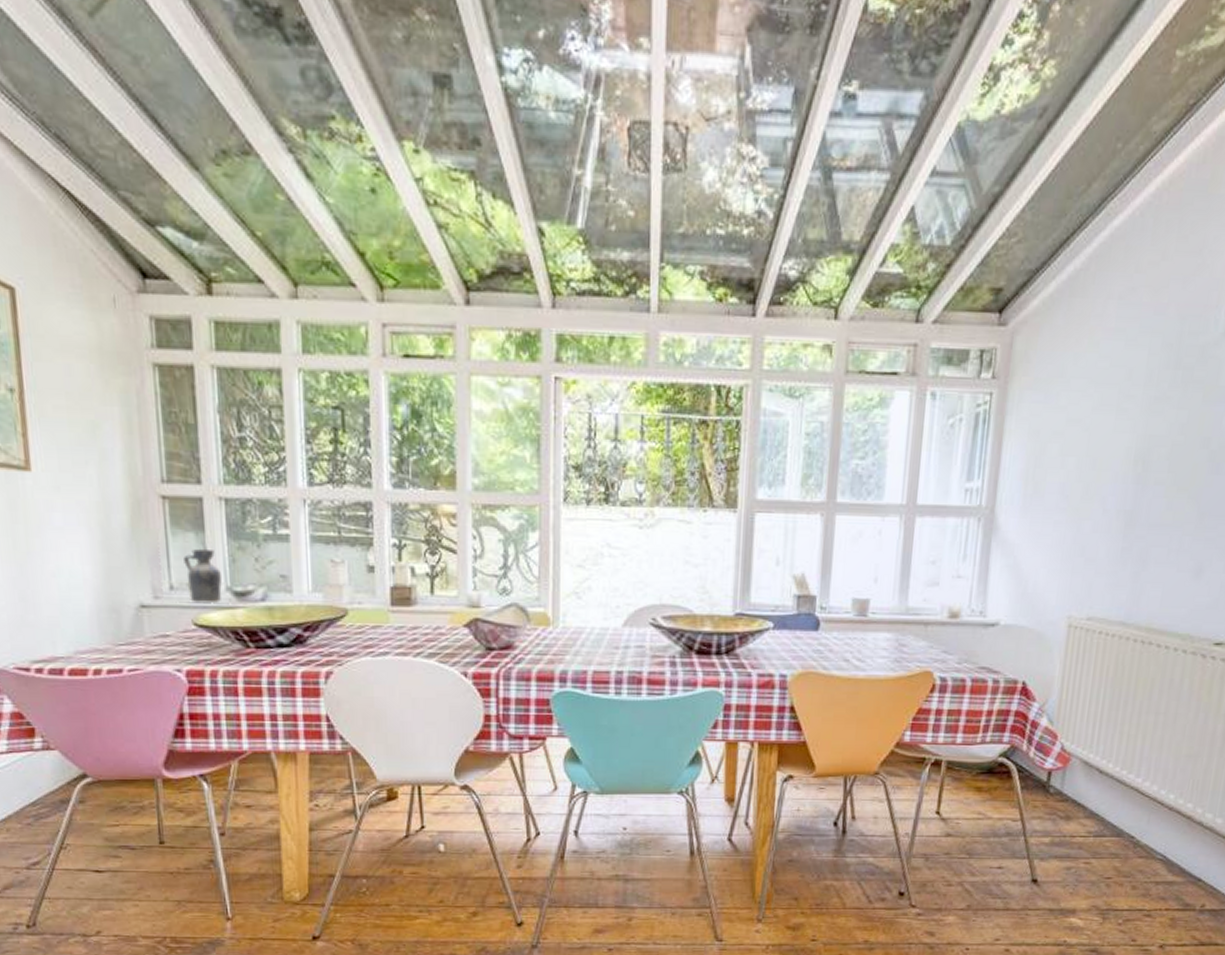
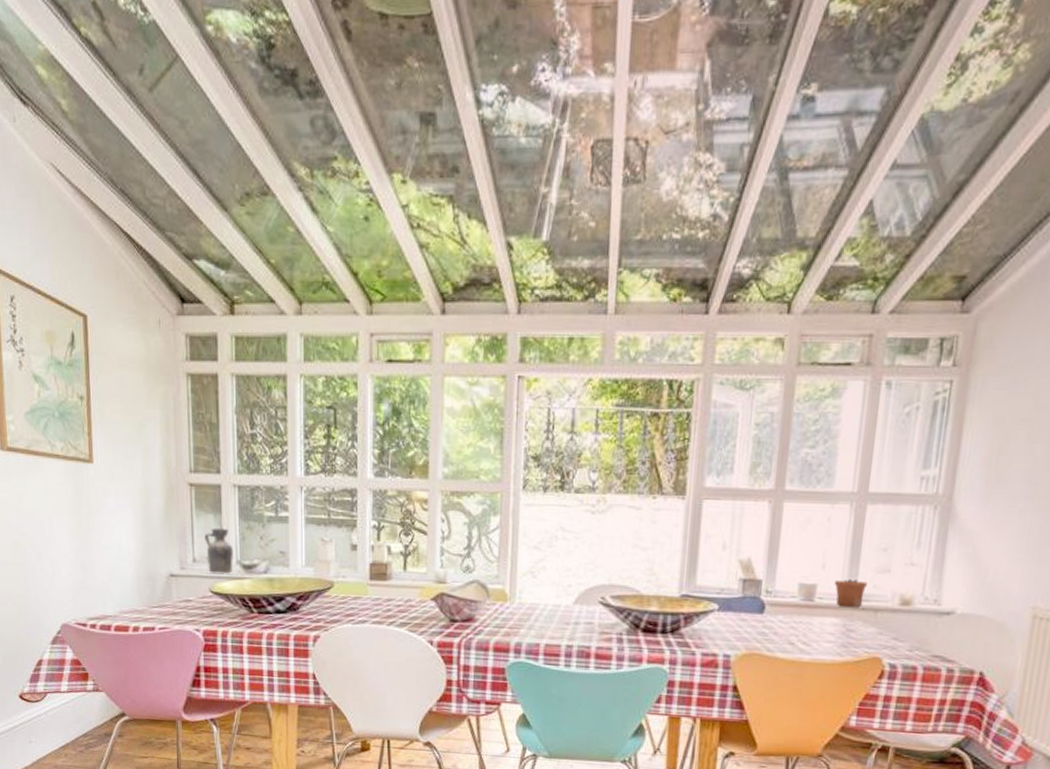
planter: none [886,593,917,622] -> present [834,579,867,608]

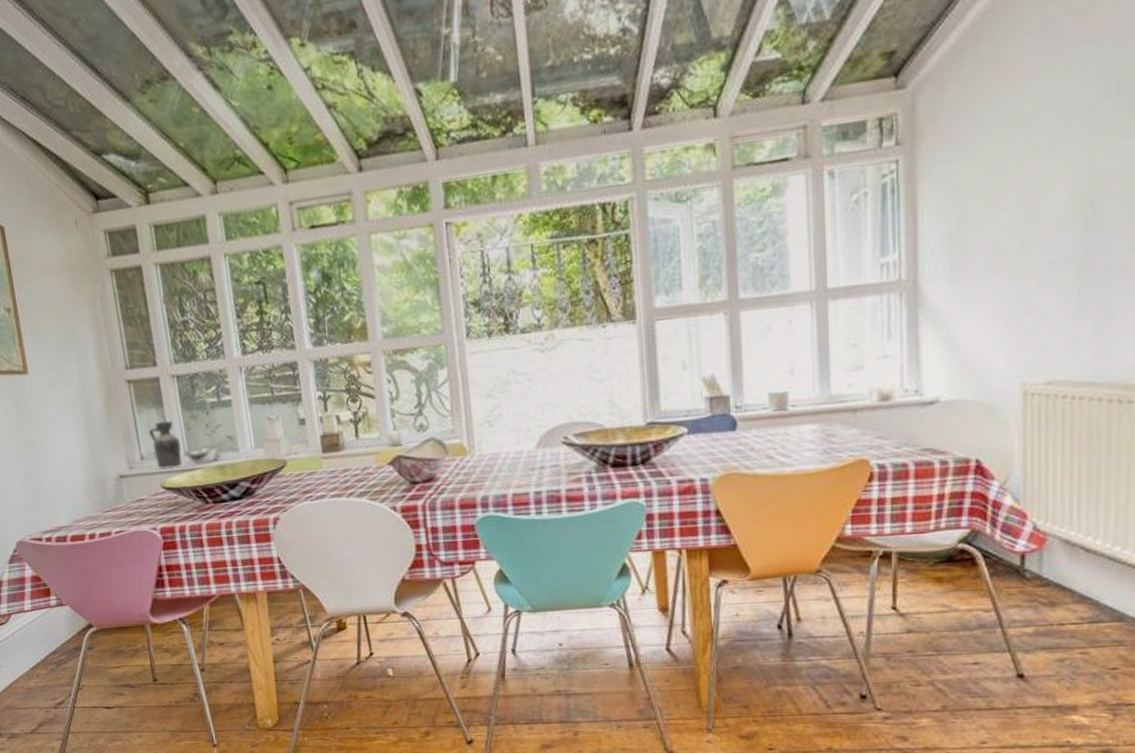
planter: present [834,579,867,608] -> none [805,381,841,413]

